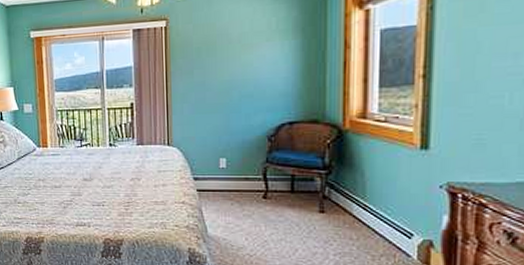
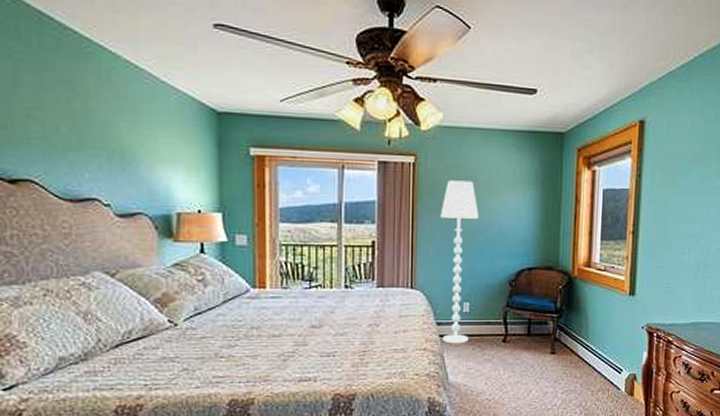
floor lamp: none [192,38,232,199] -> present [440,180,479,344]

